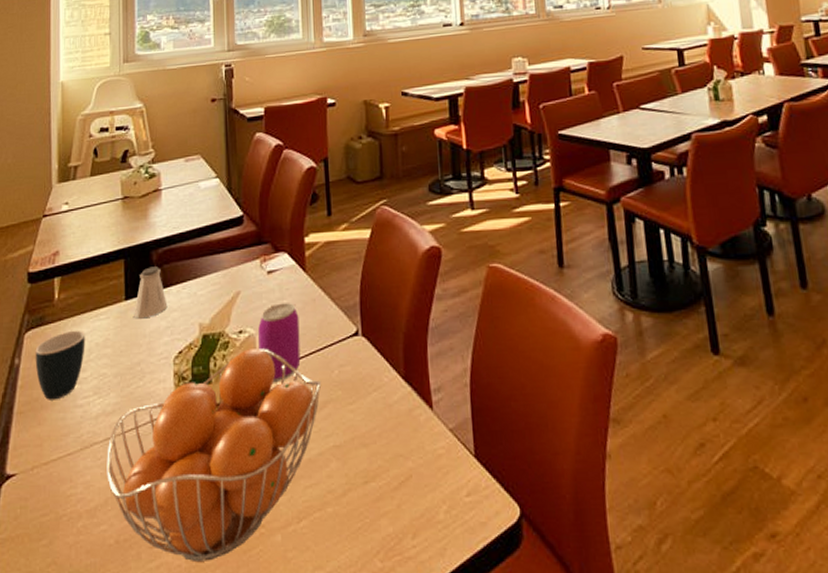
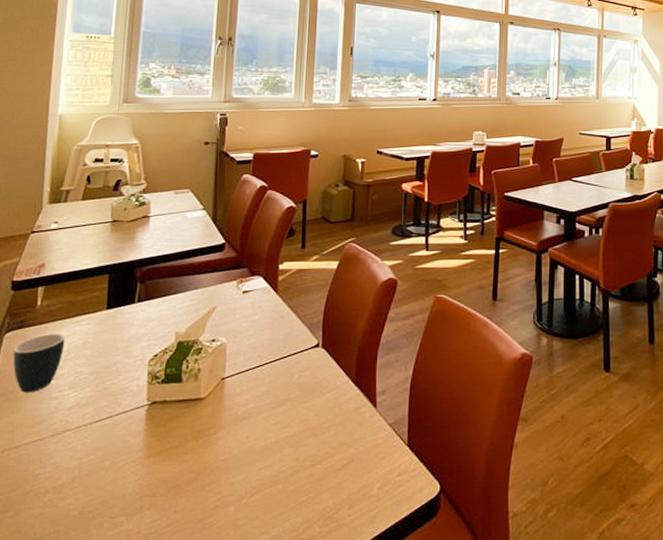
fruit basket: present [107,348,322,561] -> none [76,355,283,528]
saltshaker: present [134,266,168,319] -> none [114,282,147,326]
beverage can: present [258,303,301,381] -> none [229,318,268,382]

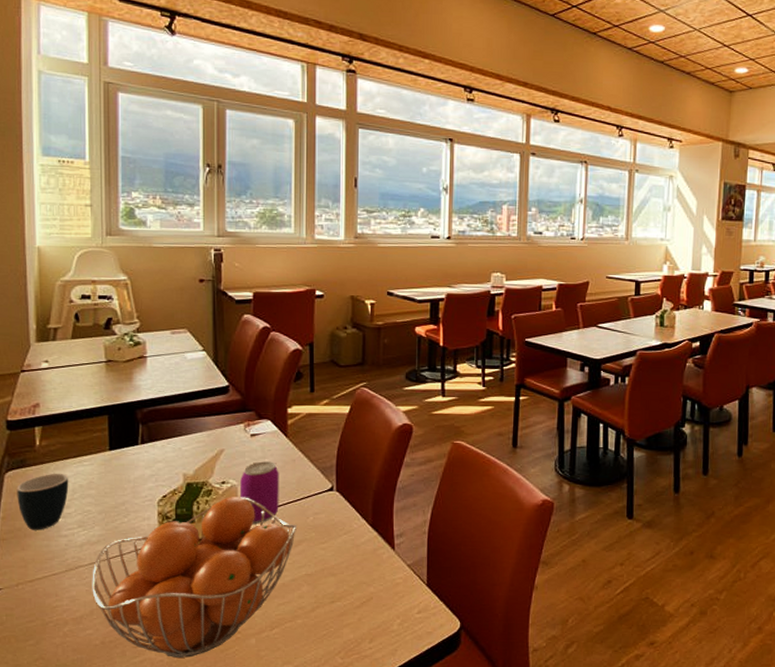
fruit basket: none [76,355,283,528] -> present [92,497,298,658]
beverage can: none [229,318,268,382] -> present [240,461,279,523]

